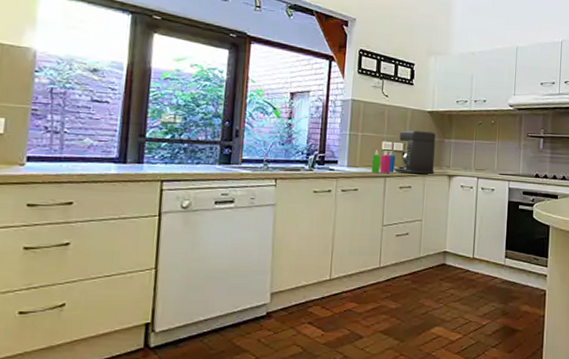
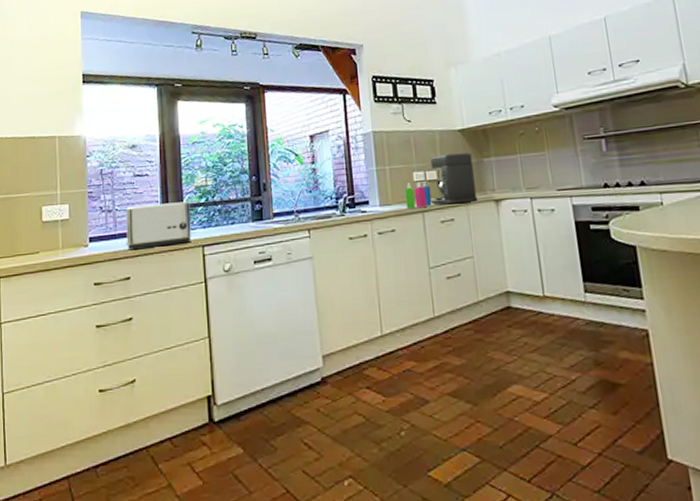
toaster: none [71,131,159,176] -> present [126,201,195,250]

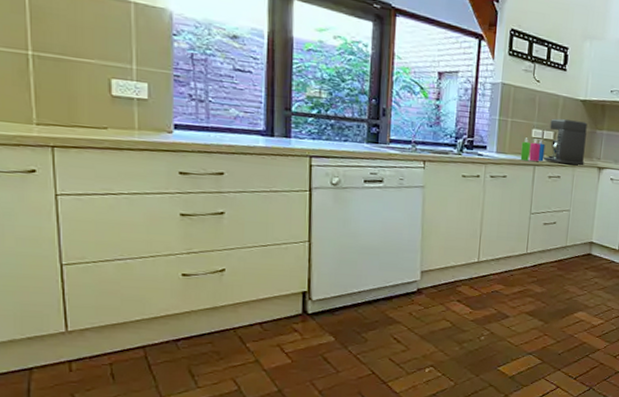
toaster: present [126,201,195,250] -> none [220,101,305,151]

